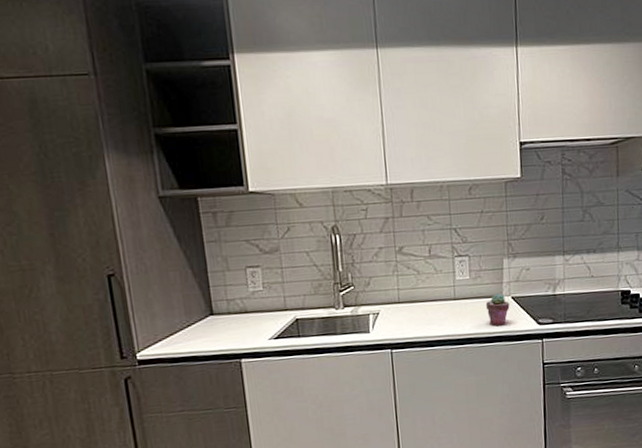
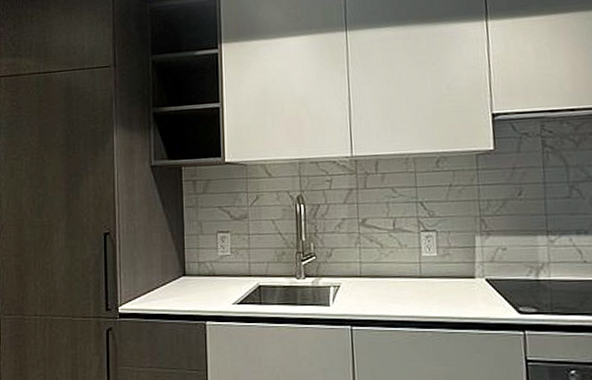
potted succulent: present [485,293,510,326] -> none [455,274,484,311]

